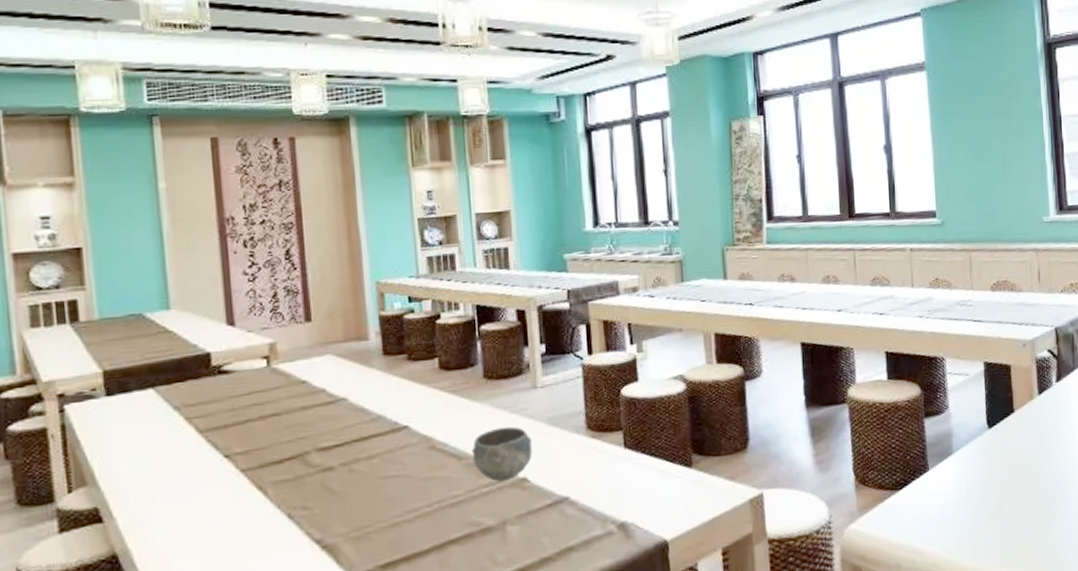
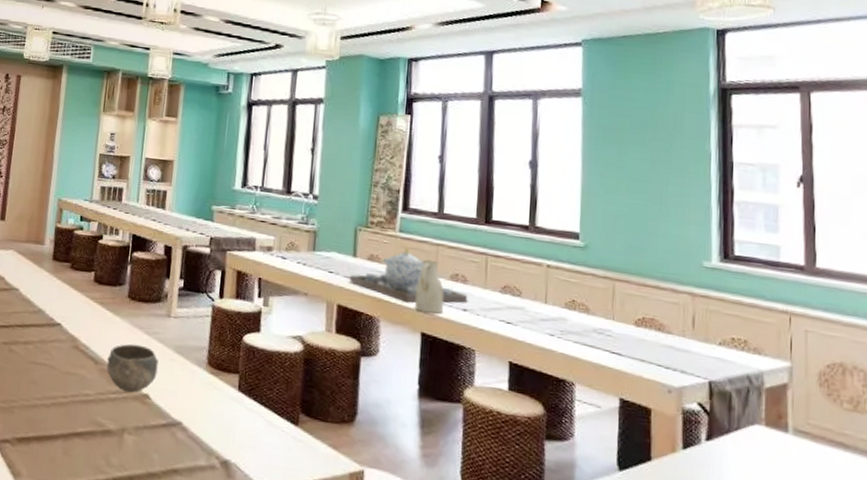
tea set: none [723,257,841,316] -> present [350,246,468,304]
ceramic pitcher: none [790,266,820,322] -> present [414,259,444,314]

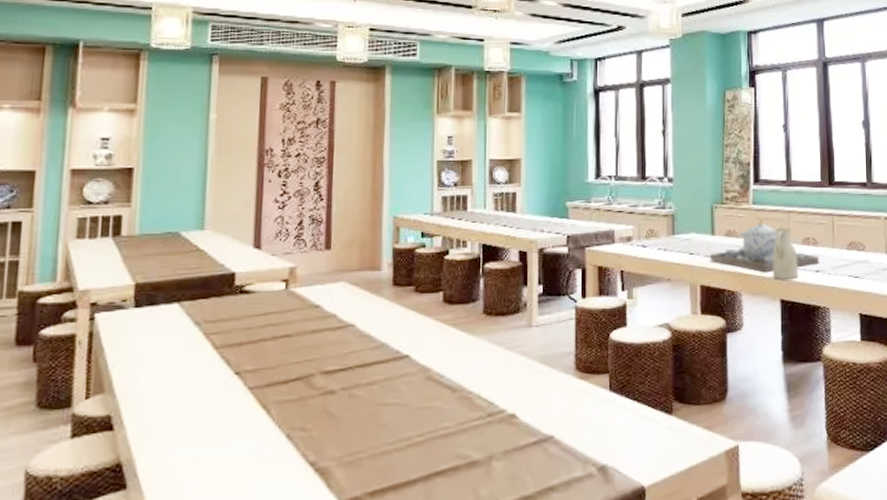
bowl: present [106,343,158,392] -> none [465,362,523,415]

